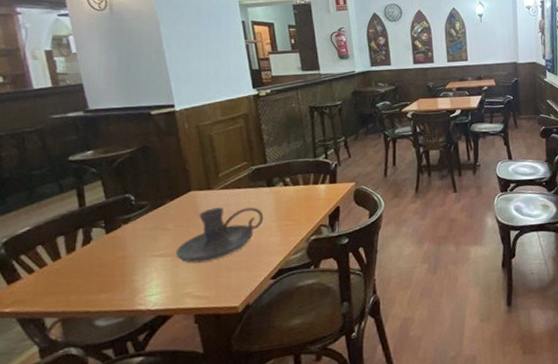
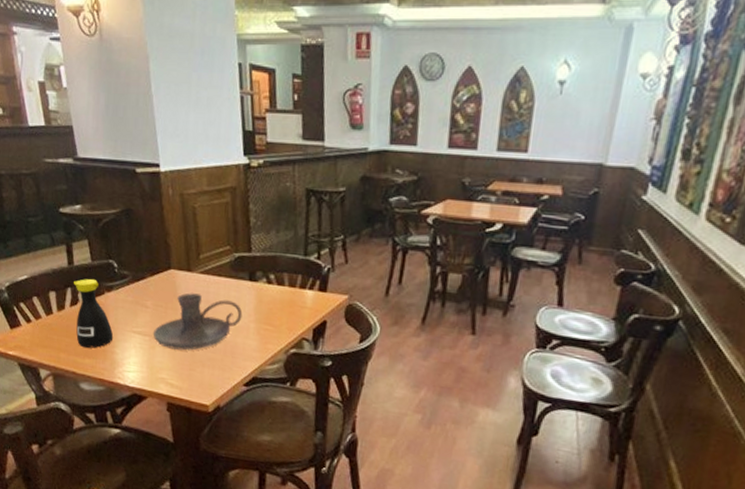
bottle: none [86,215,133,284] -> present [74,278,114,348]

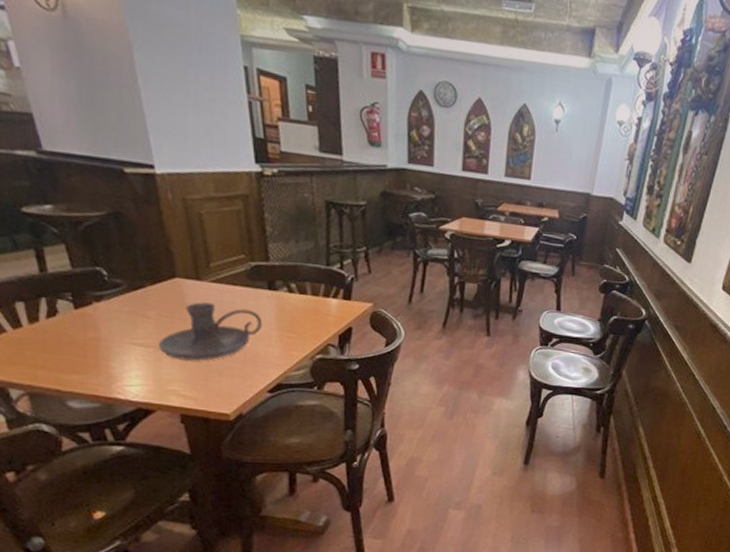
bottle: present [74,278,114,348] -> none [49,287,108,363]

